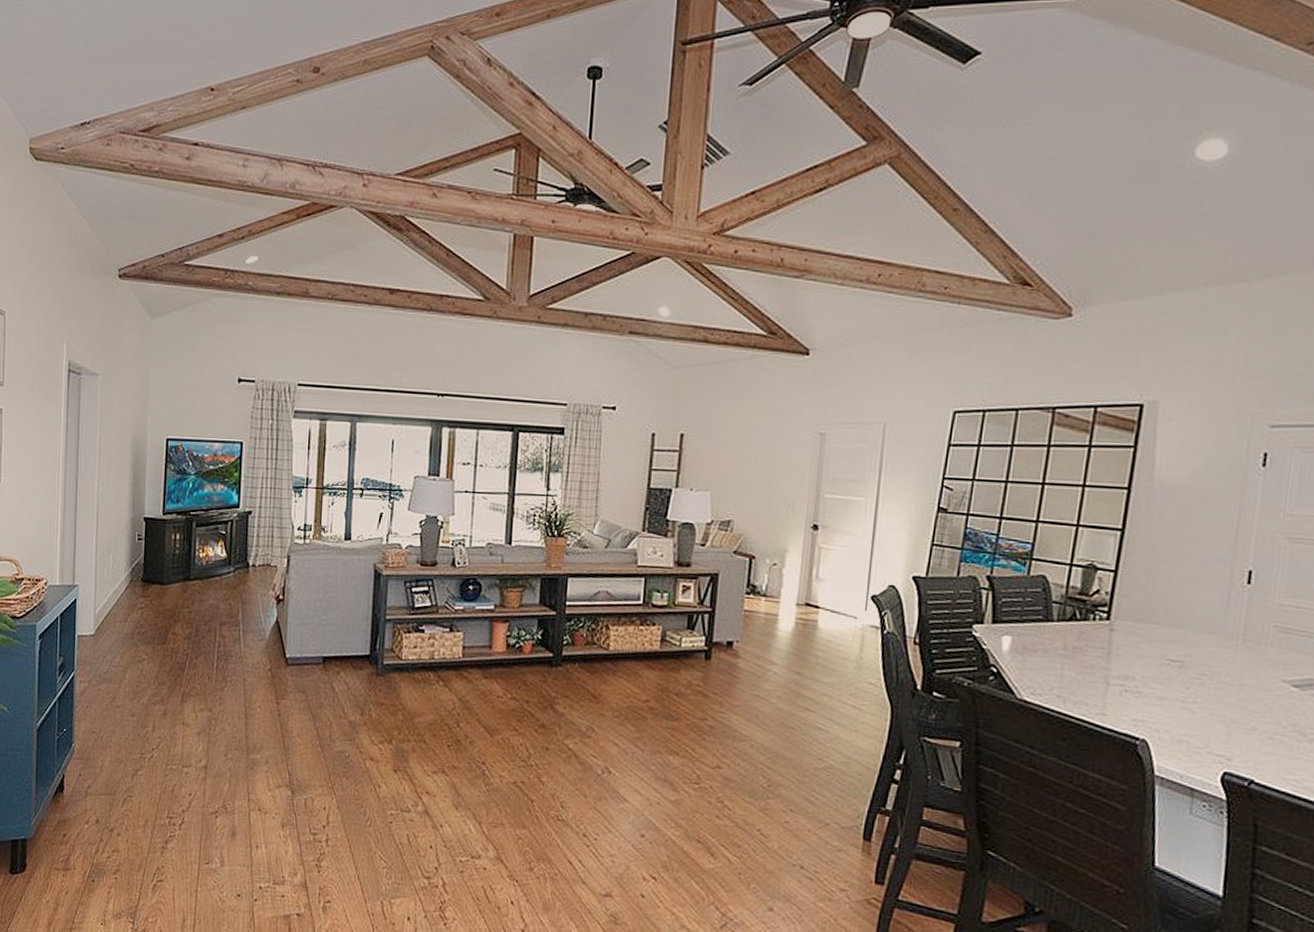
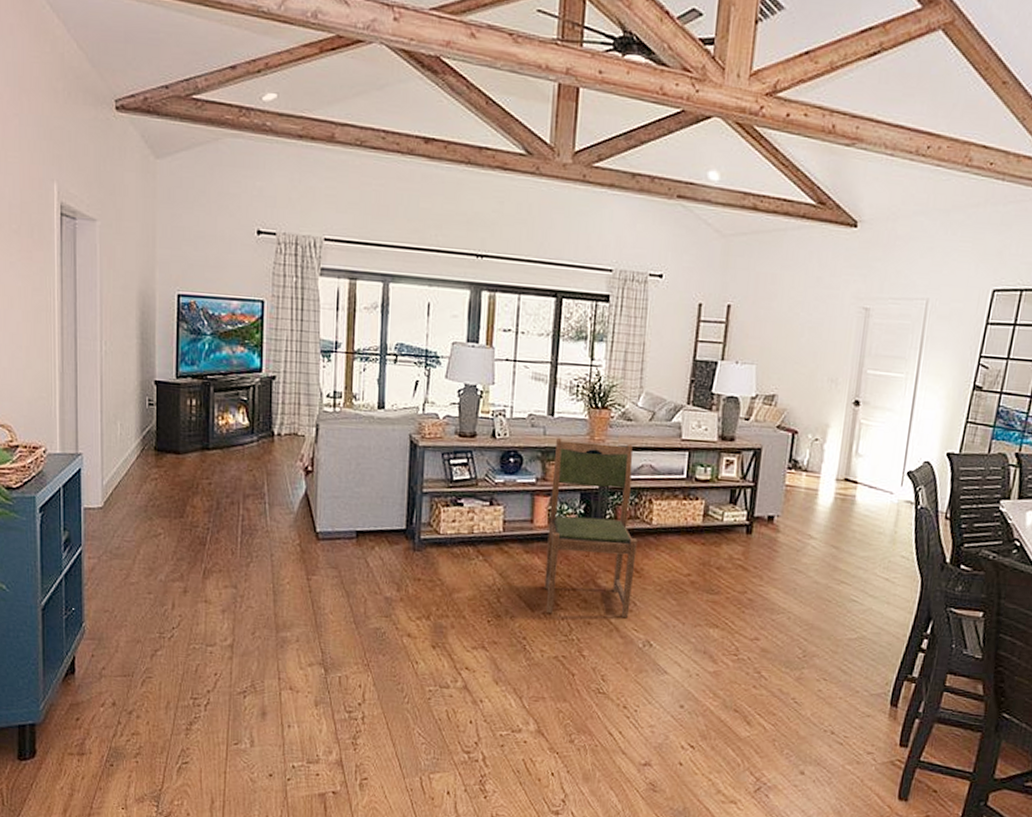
dining chair: none [503,565,595,744] -> present [544,437,638,618]

